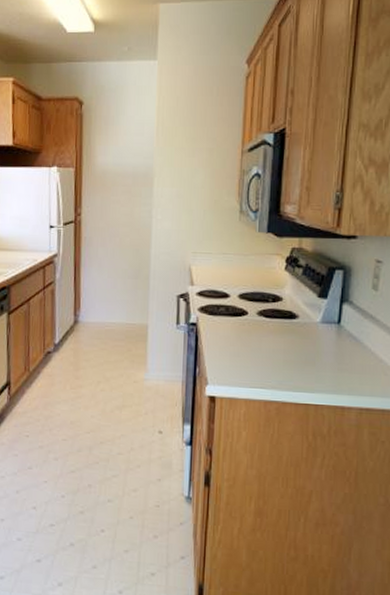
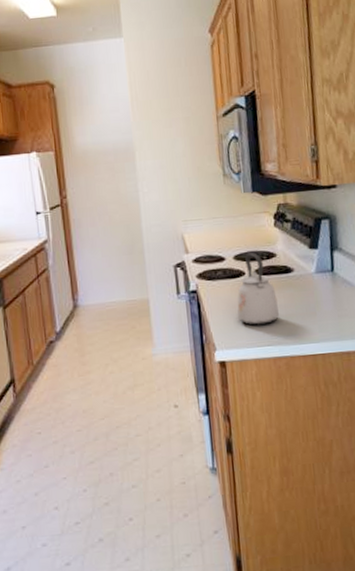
kettle: none [235,293,278,367] -> present [237,253,280,325]

